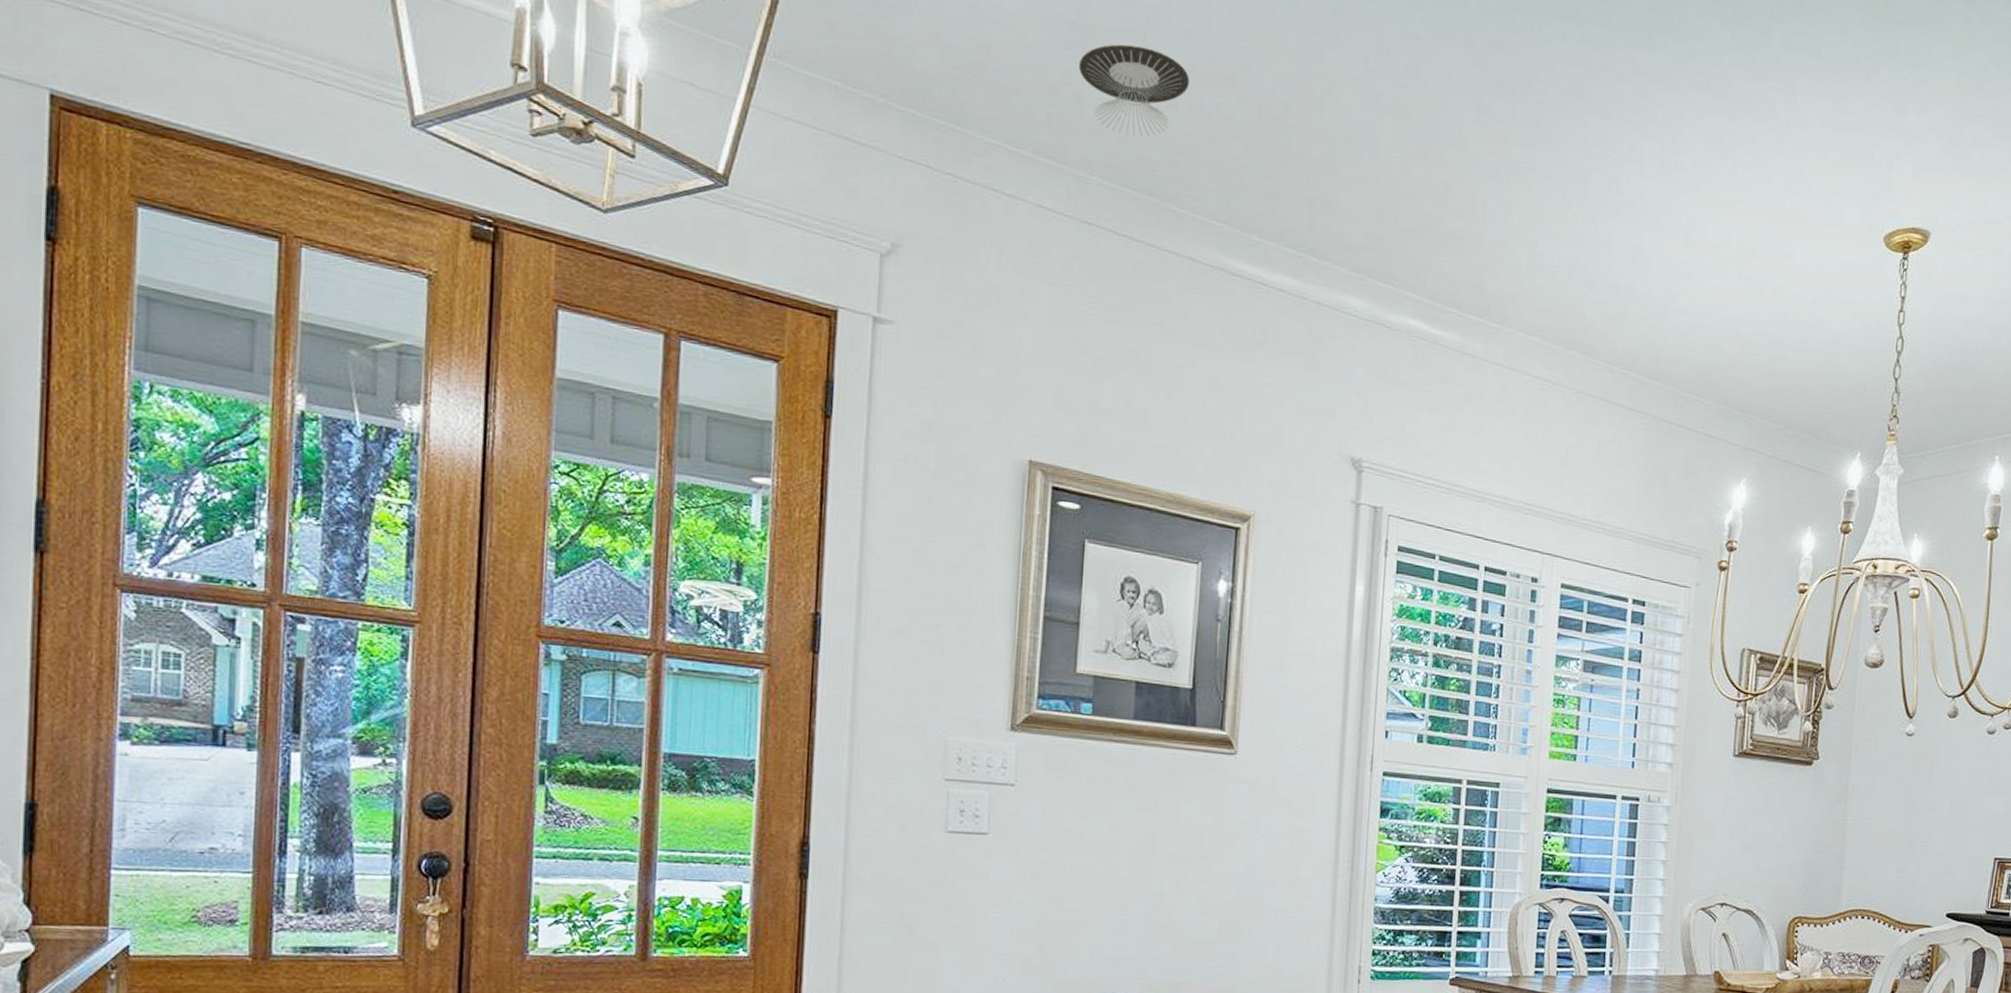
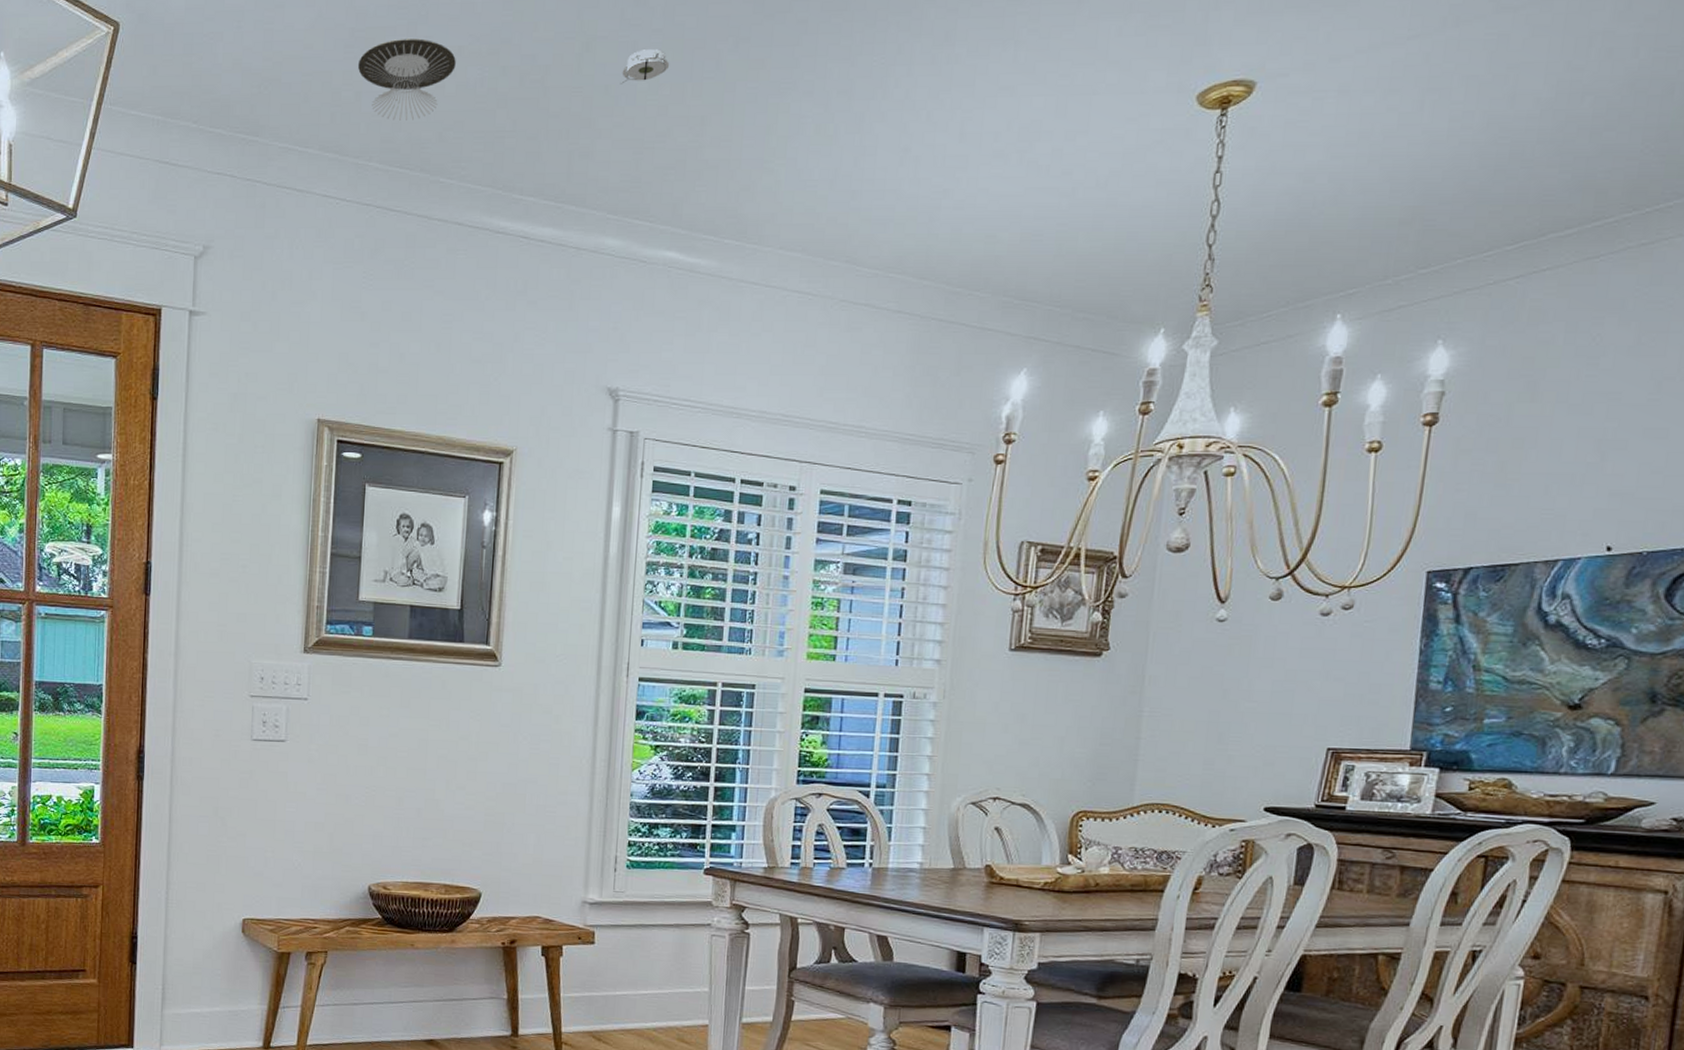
smoke detector: none [1363,103,1414,137] -> present [620,49,670,84]

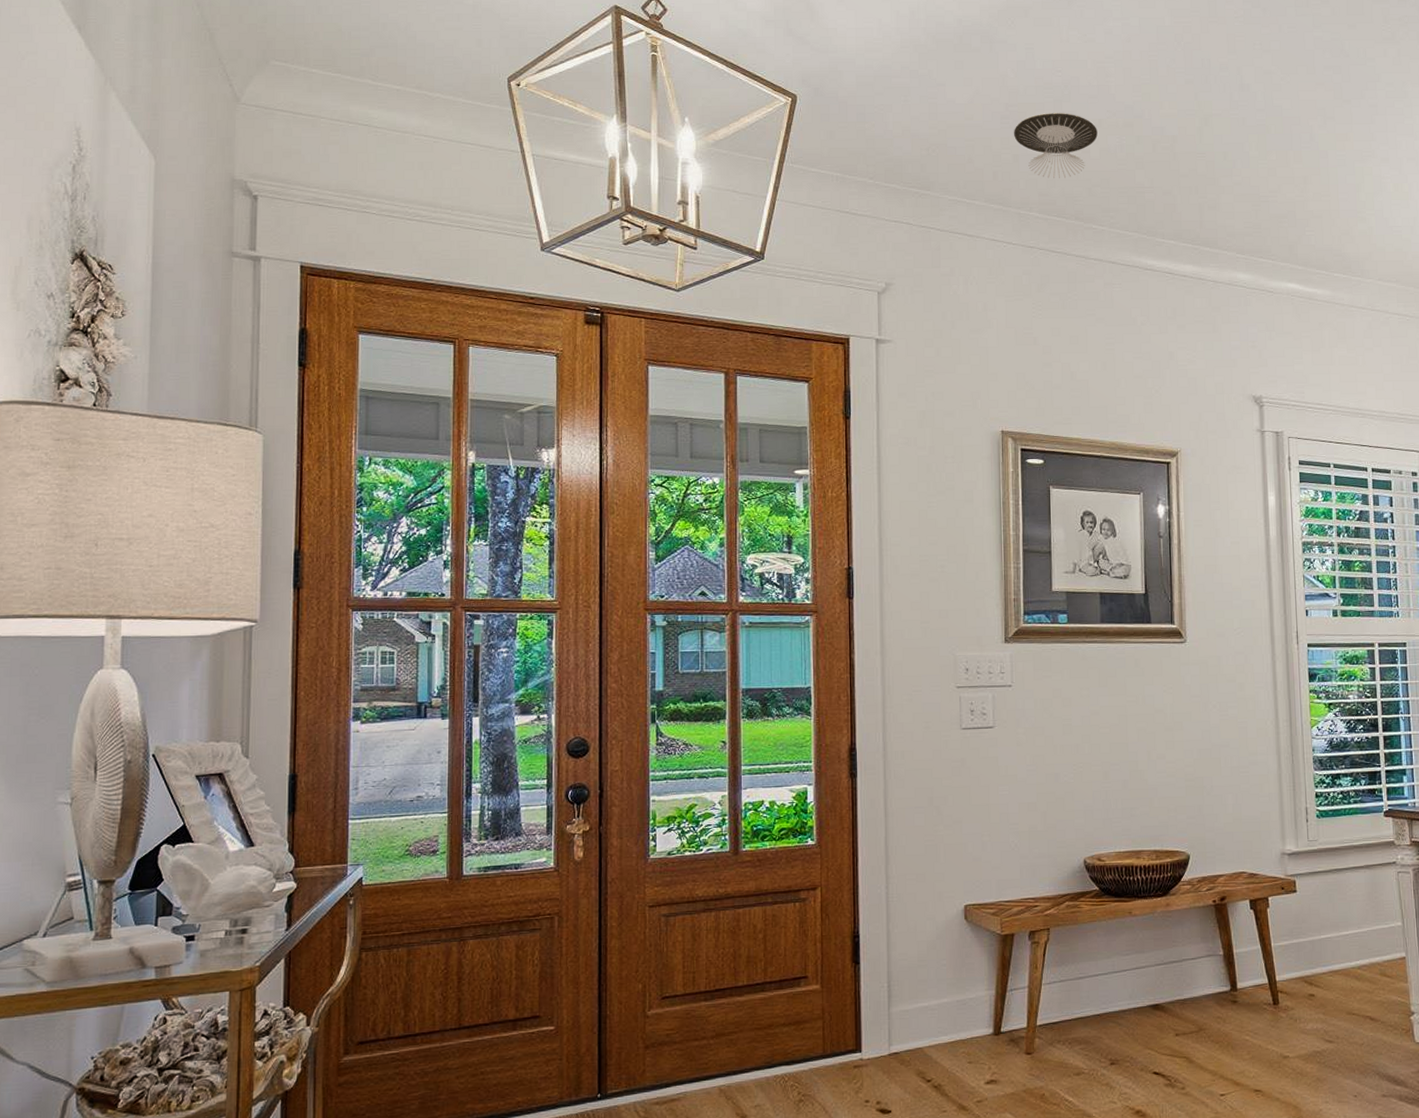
smoke detector: present [620,49,670,84] -> none [1235,124,1274,151]

